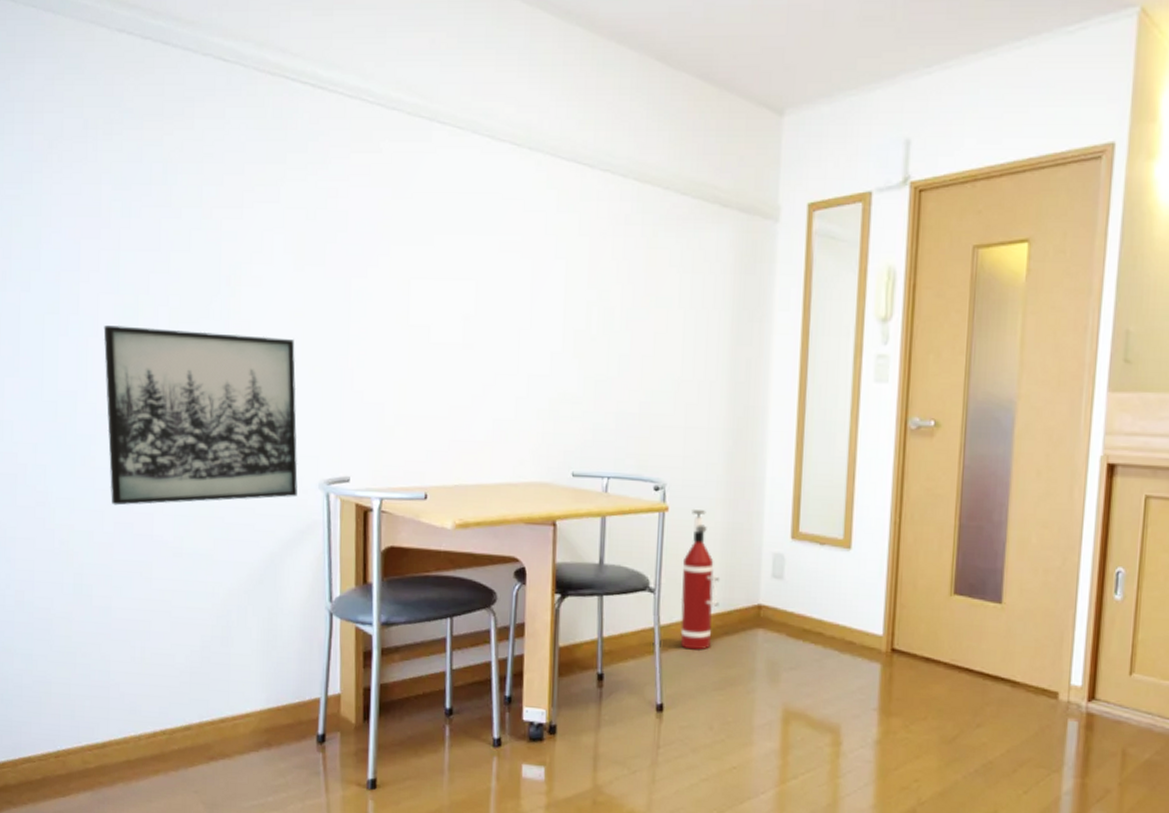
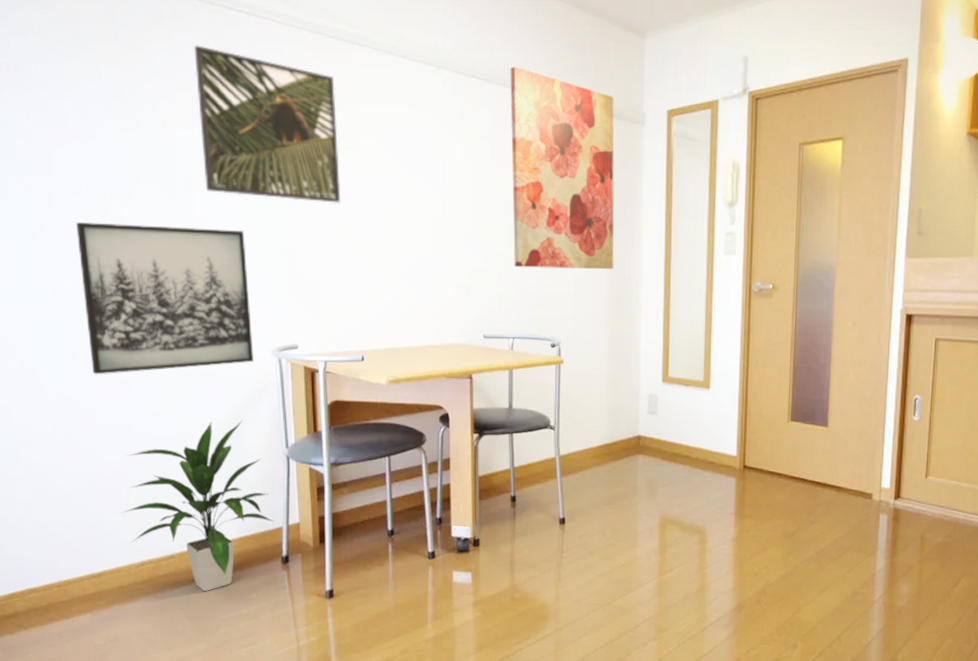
indoor plant: none [131,565,311,773] -> present [119,420,274,592]
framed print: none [249,122,410,309] -> present [194,45,341,203]
wall art: none [613,149,742,397] -> present [510,66,614,270]
fire extinguisher: present [680,510,721,650] -> none [576,362,607,474]

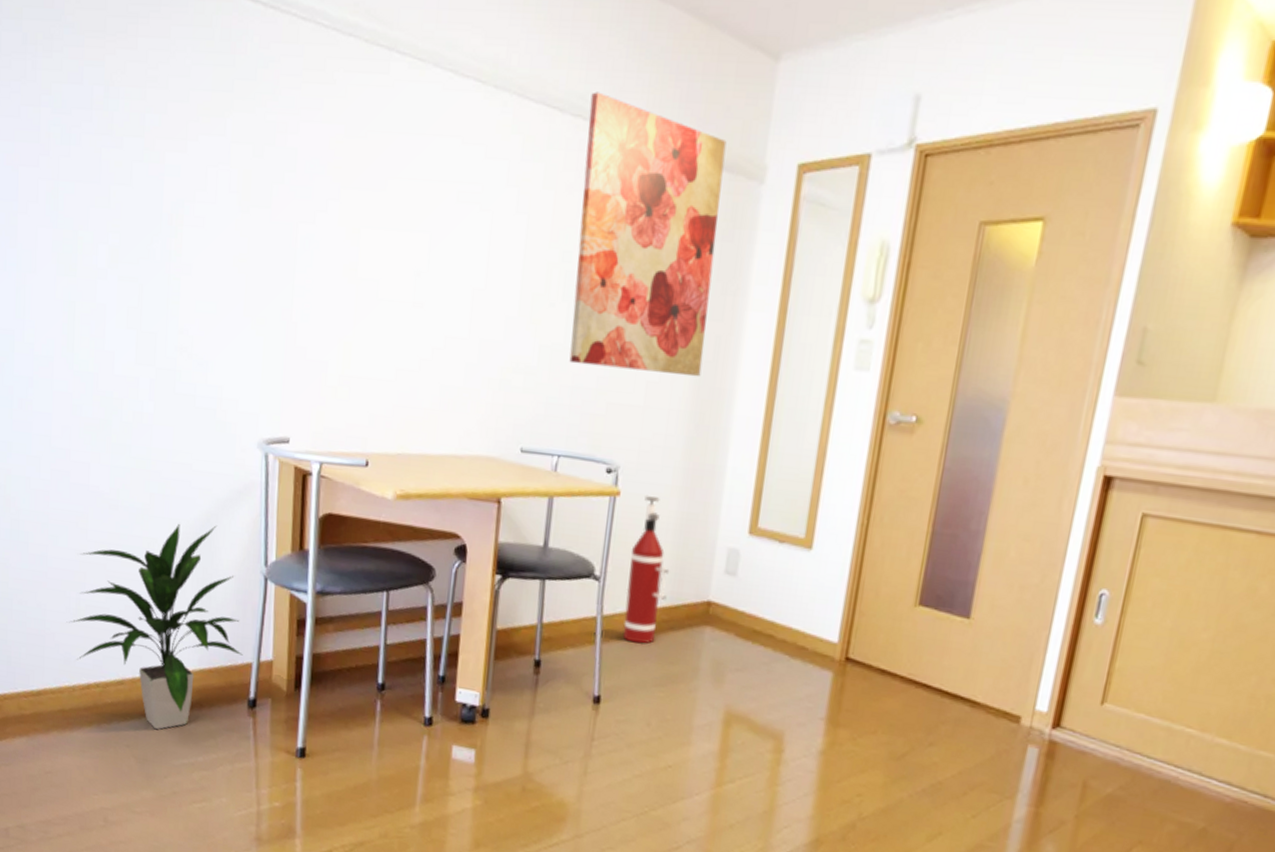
wall art: present [76,222,254,375] -> none [41,261,238,456]
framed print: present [194,45,341,203] -> none [195,43,364,261]
fire extinguisher: none [576,362,607,474] -> present [623,496,670,644]

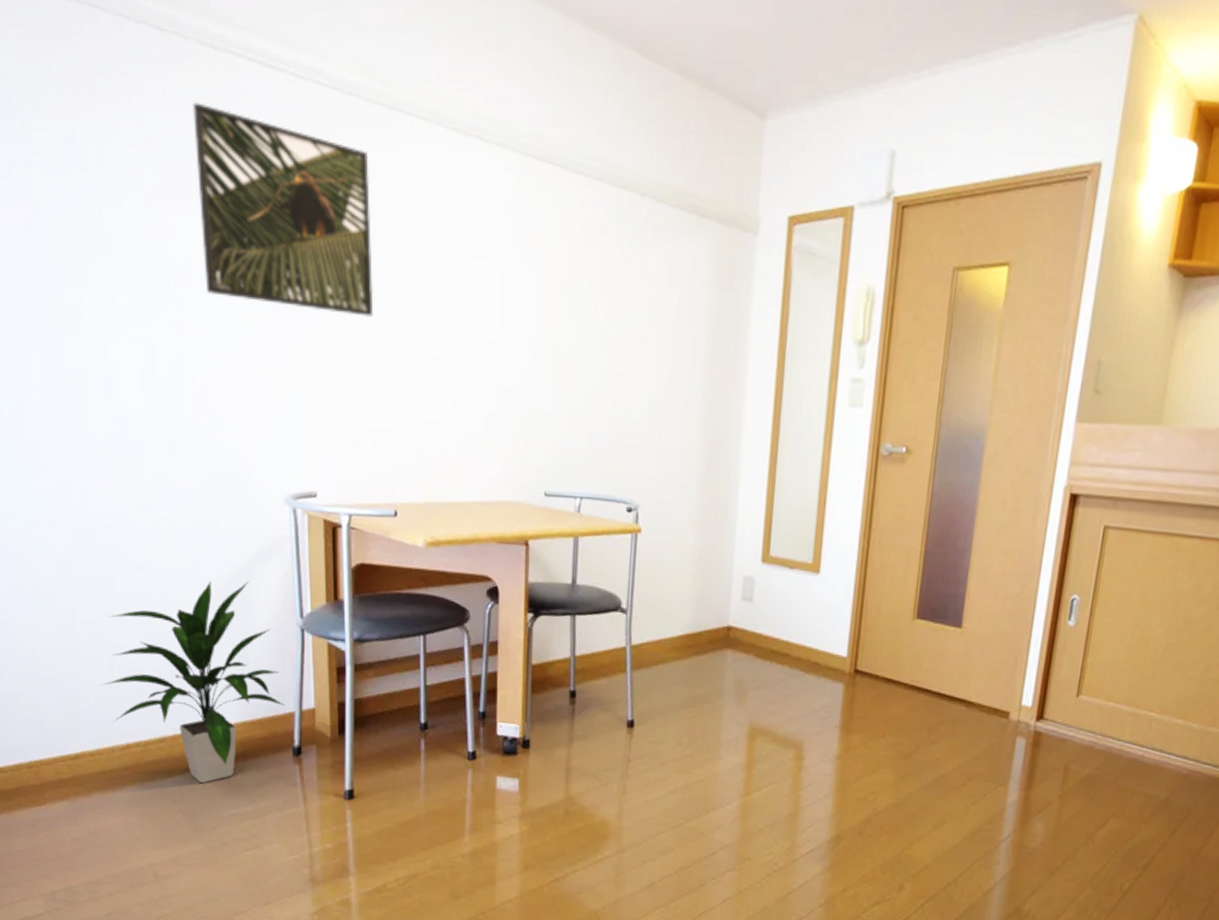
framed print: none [195,43,364,261] -> present [193,102,374,317]
wall art: present [569,92,727,377] -> none [586,149,721,419]
fire extinguisher: present [623,496,670,644] -> none [651,532,692,670]

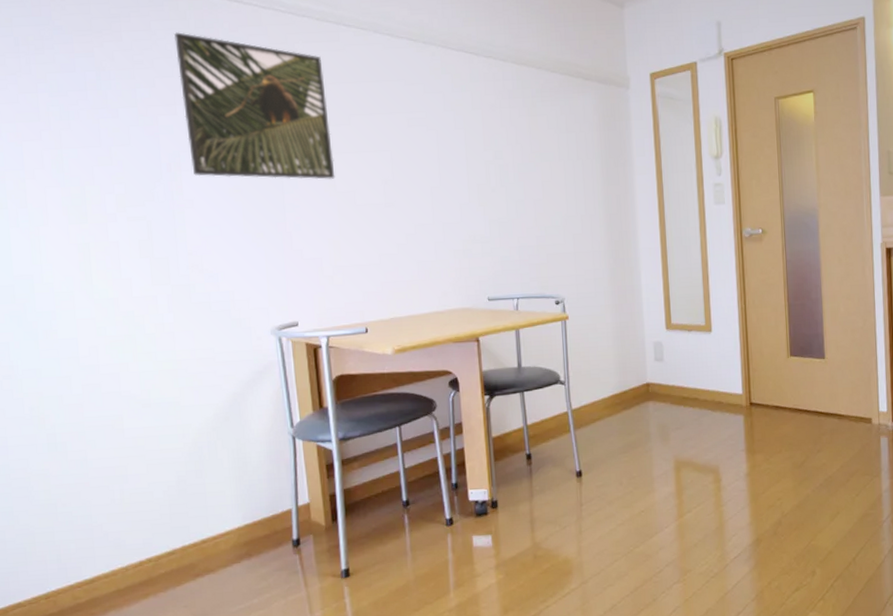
indoor plant: present [100,581,285,784] -> none [112,403,282,586]

